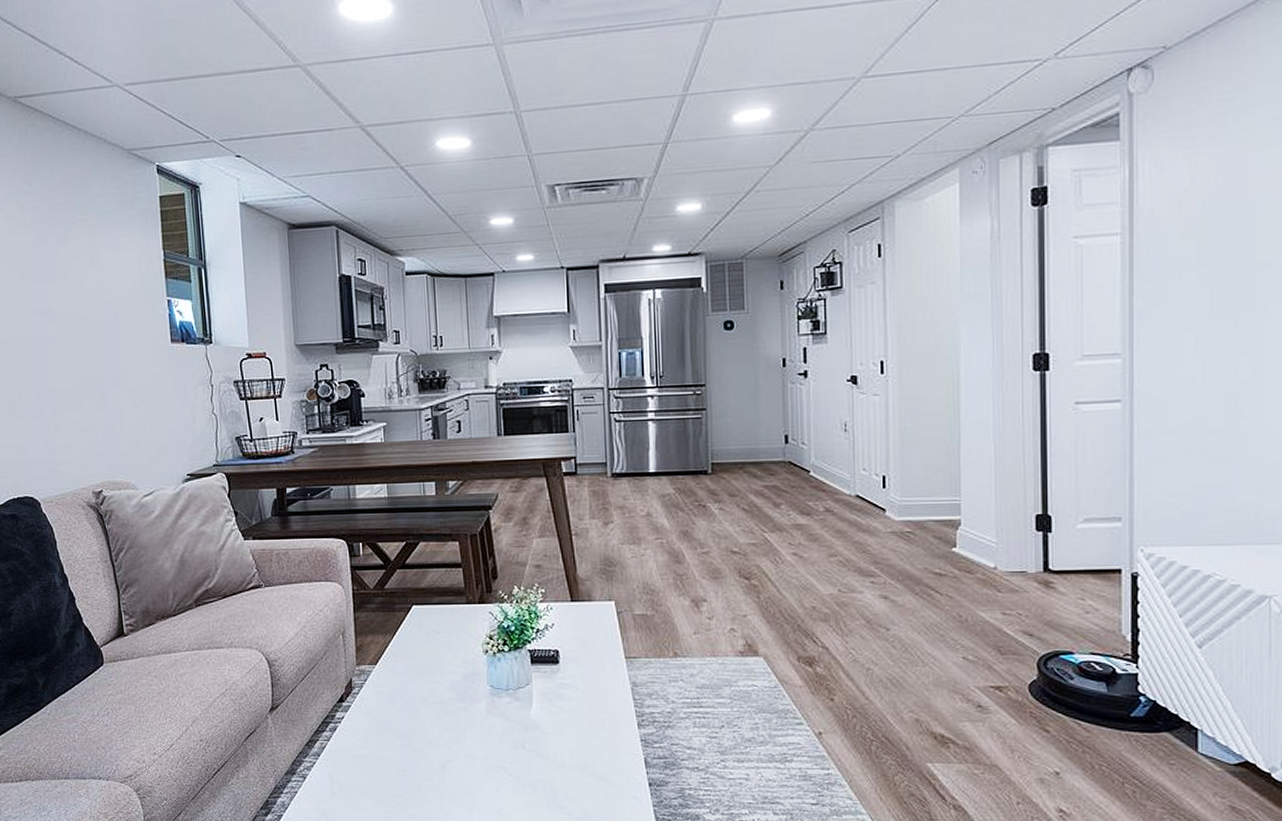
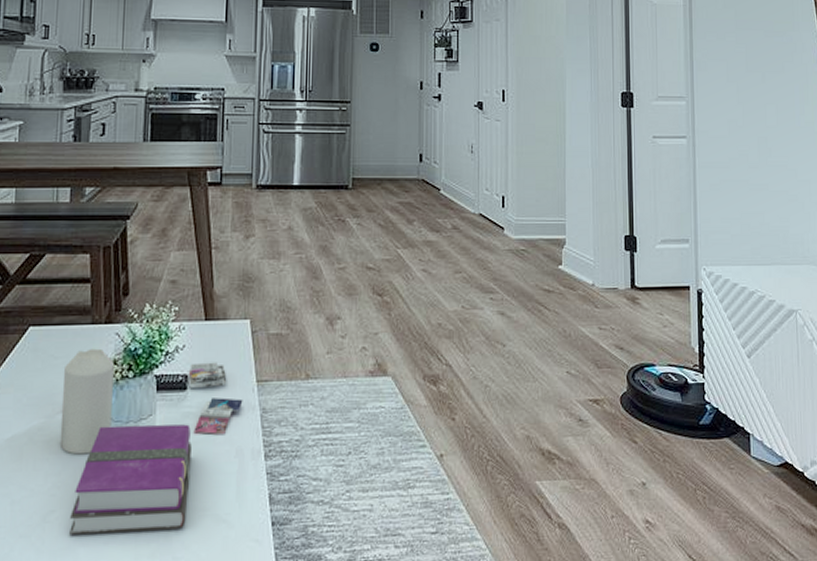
candle: none [446,625,493,715] -> present [59,348,114,455]
hardback book: none [465,692,569,783] -> present [69,424,192,535]
magazine: none [560,639,613,705] -> present [189,362,243,435]

